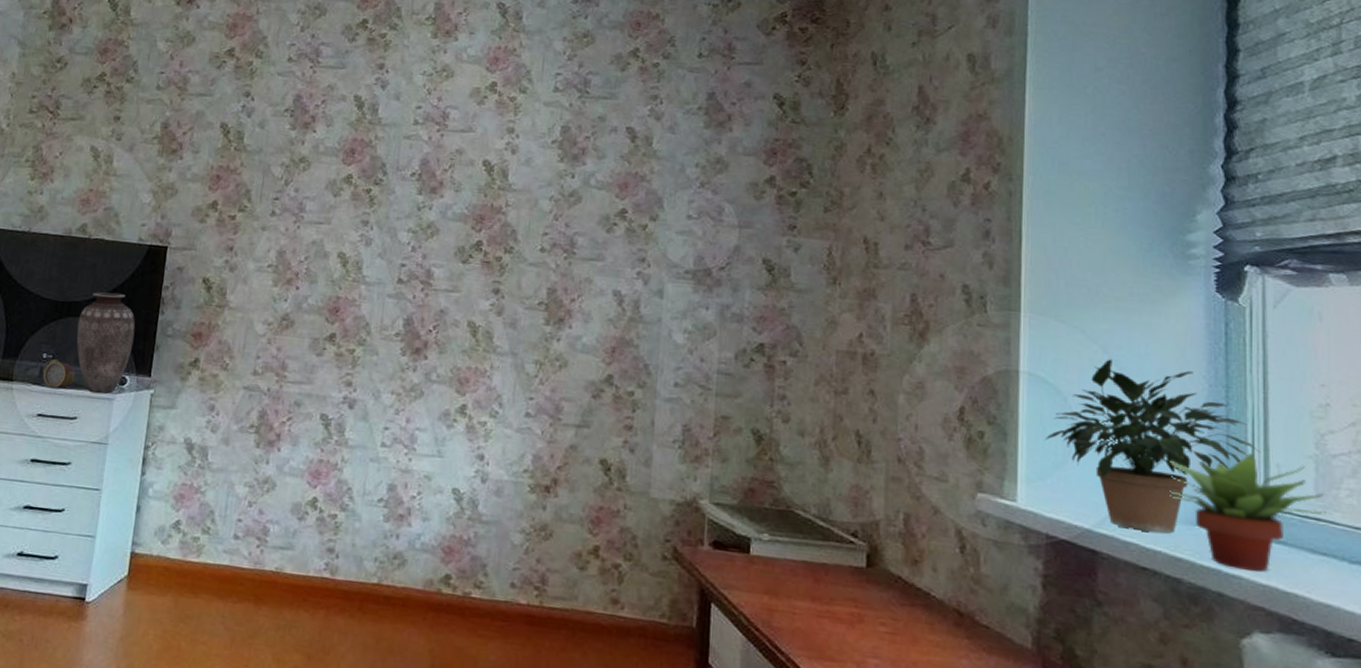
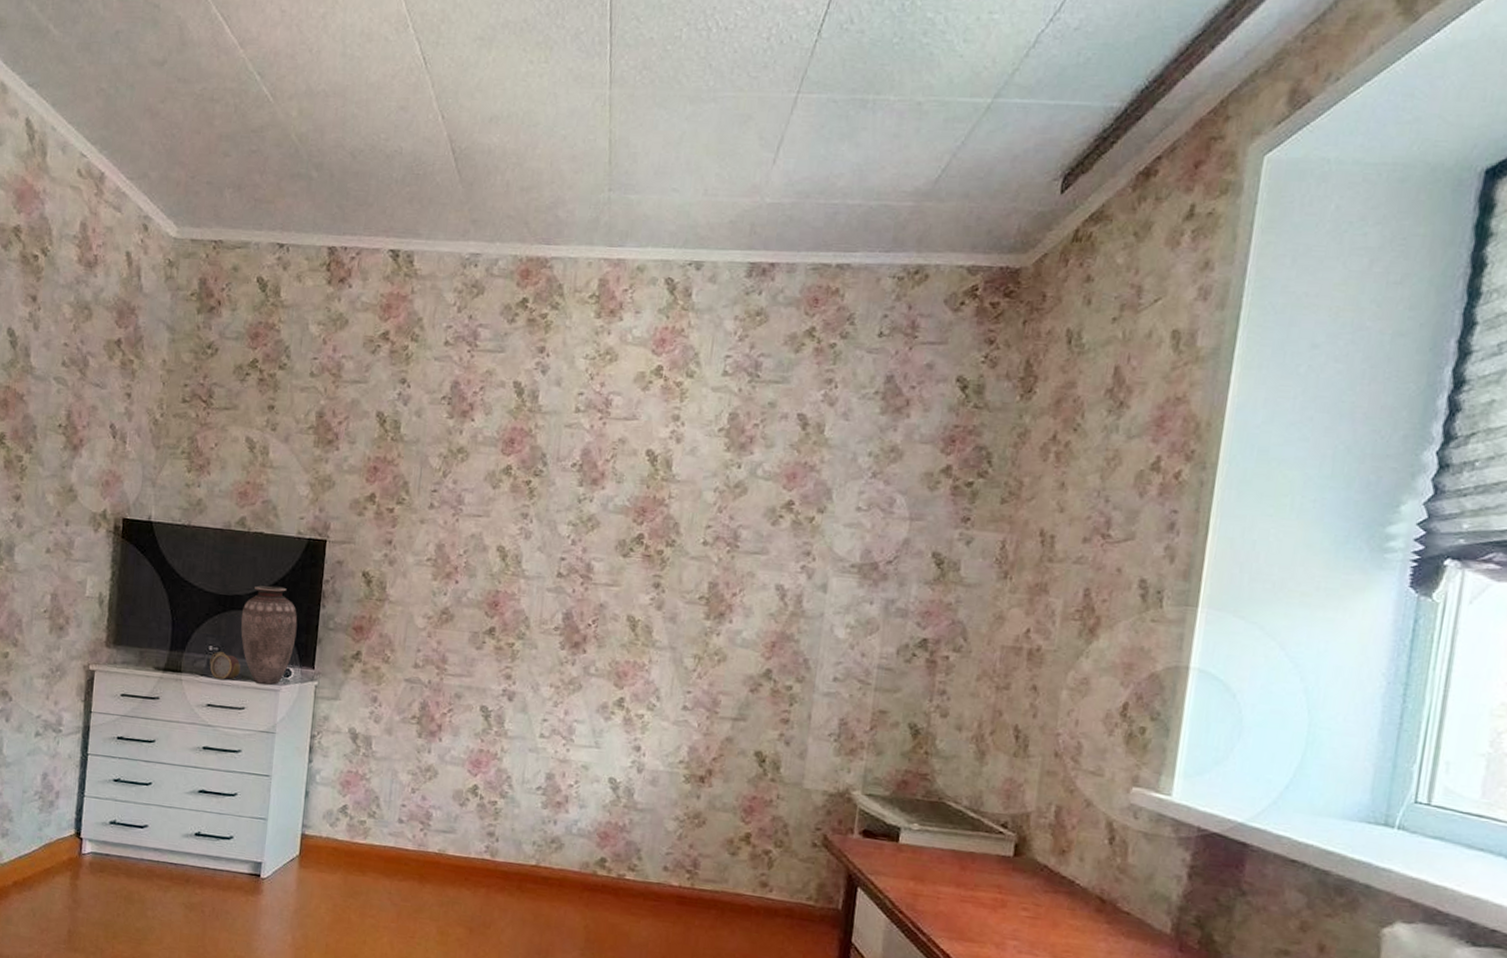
potted plant: present [1046,359,1261,534] -> none [1209,655,1431,829]
succulent plant: present [1170,453,1326,572] -> none [1330,751,1491,866]

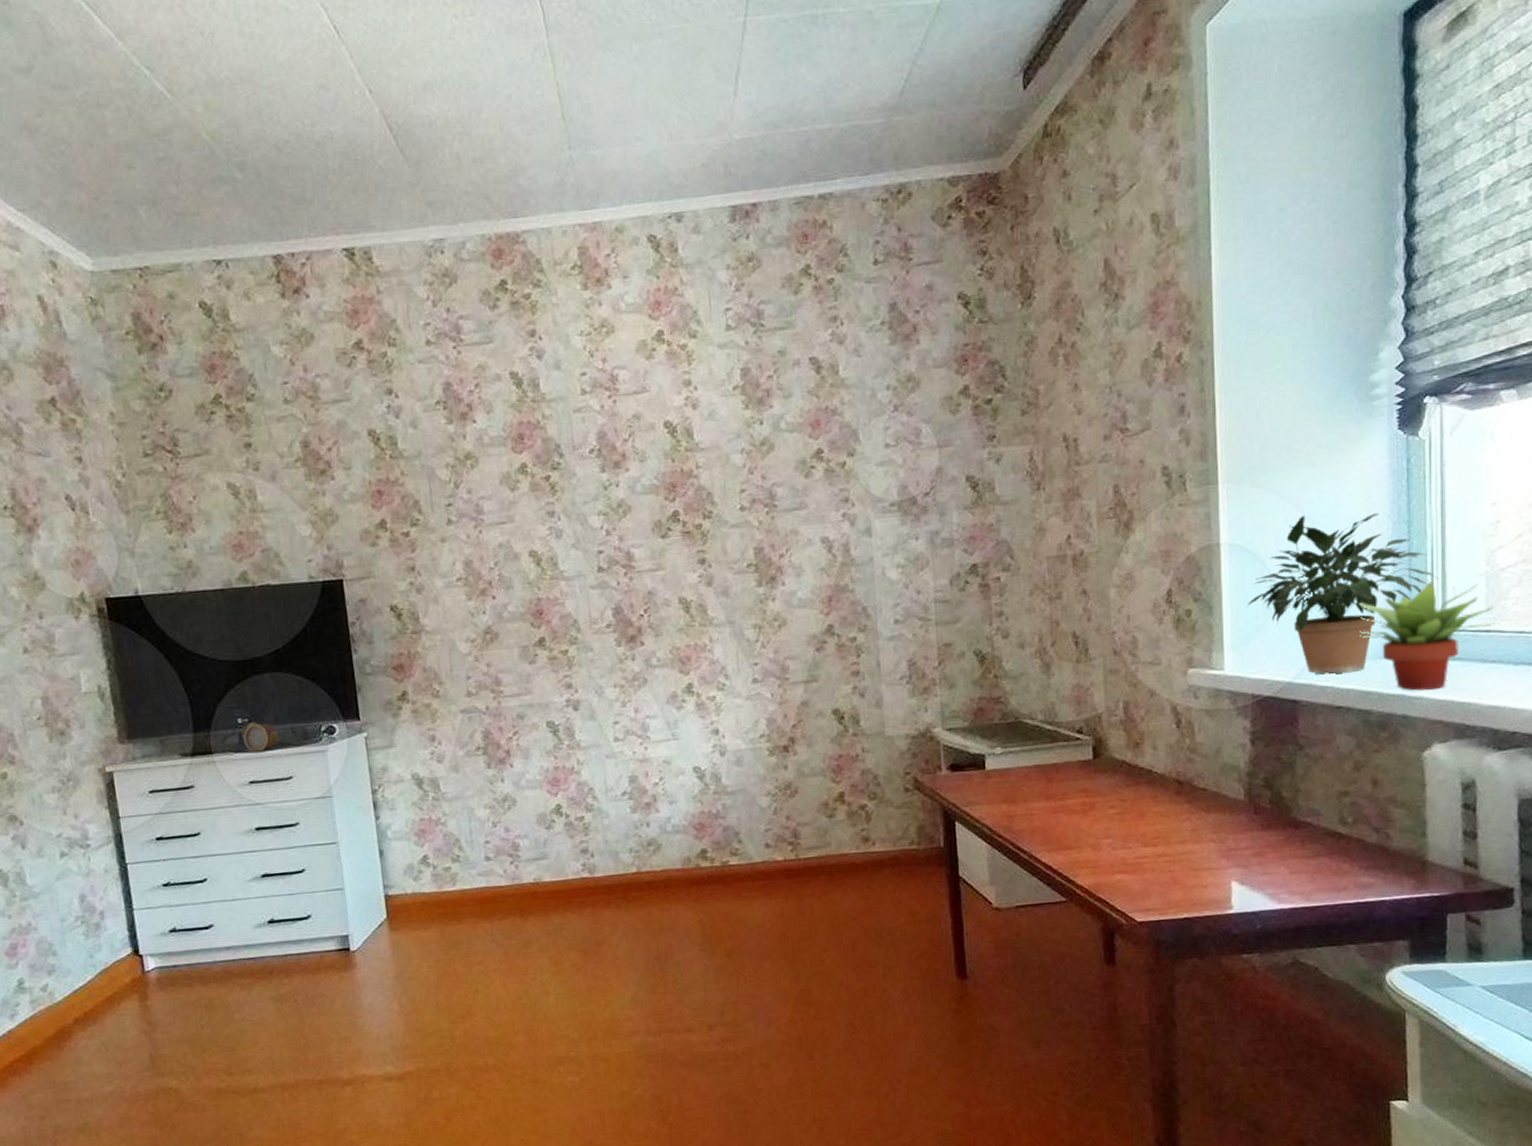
vase: present [240,585,298,686] -> none [265,639,333,749]
potted plant: none [1209,655,1431,829] -> present [1248,513,1439,675]
succulent plant: none [1330,751,1491,866] -> present [1359,581,1495,691]

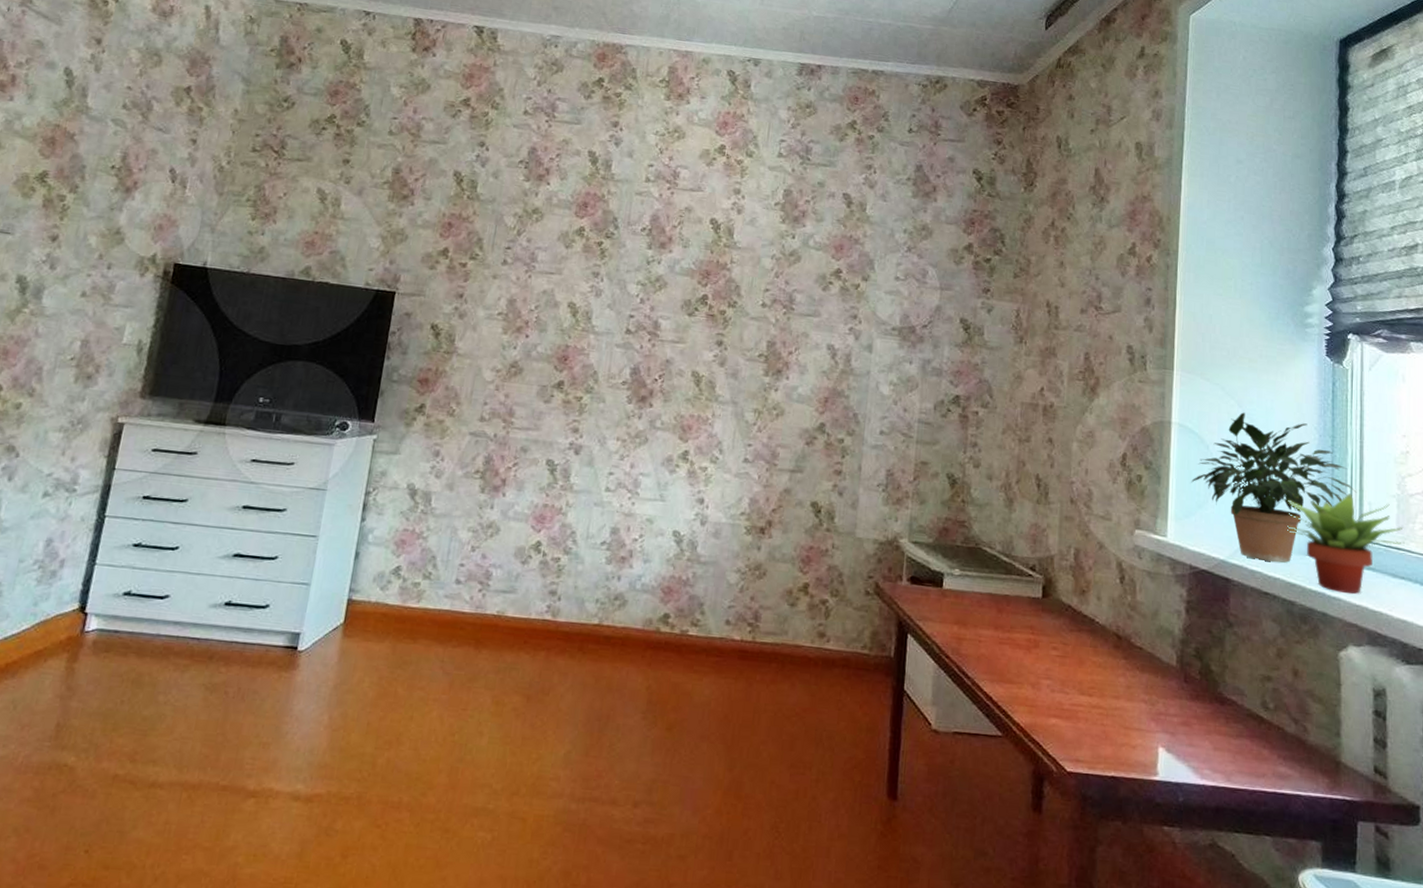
alarm clock: present [241,722,279,753] -> none [258,404,294,434]

